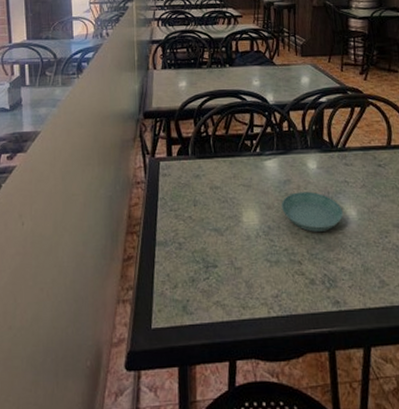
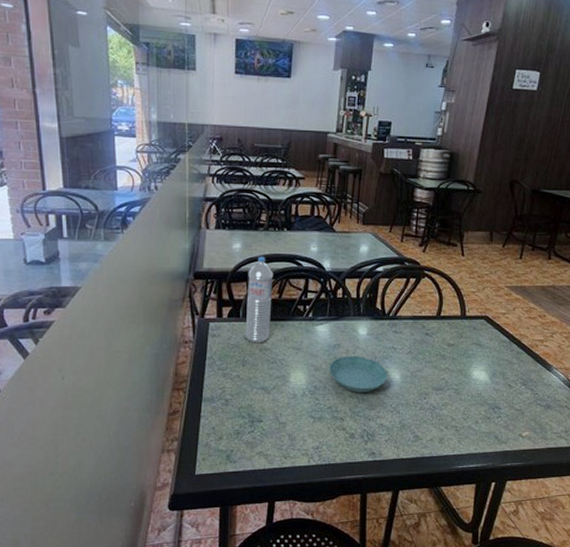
water bottle: none [194,93,220,182] -> present [245,256,273,343]

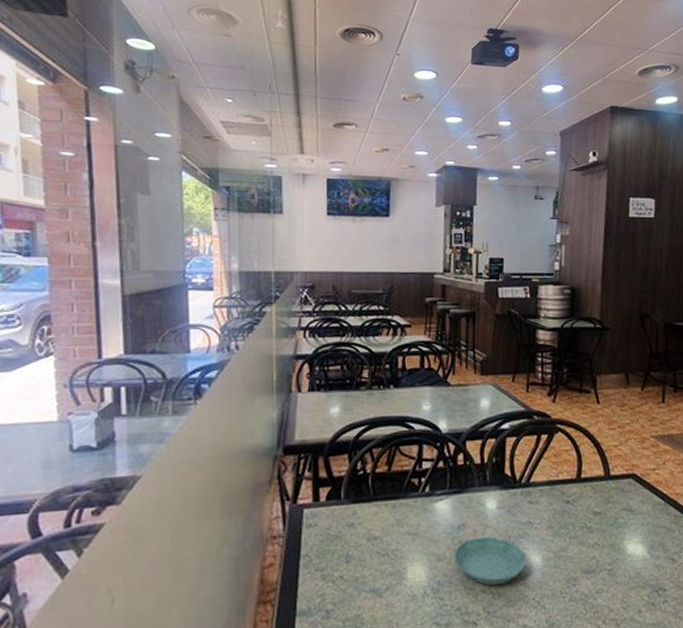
water bottle: present [245,256,273,343] -> none [348,420,380,532]

